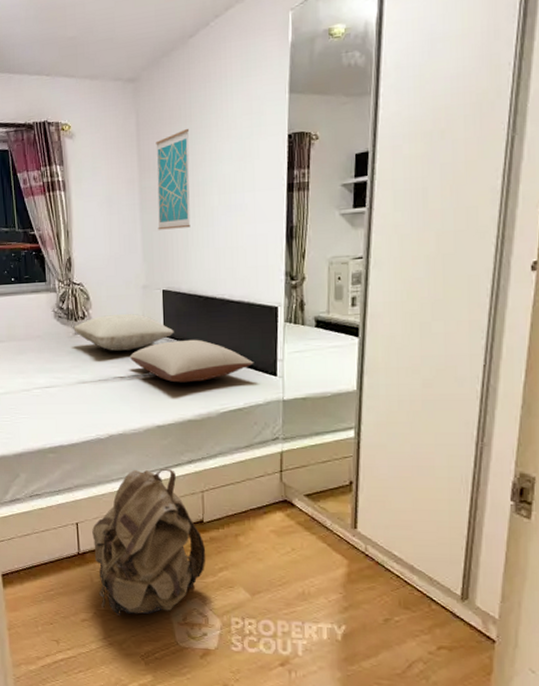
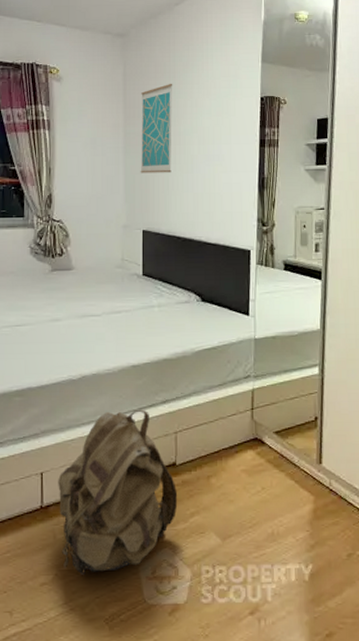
pillow: present [73,313,174,351] -> none [50,251,152,289]
pillow: present [129,339,254,383] -> none [107,279,228,322]

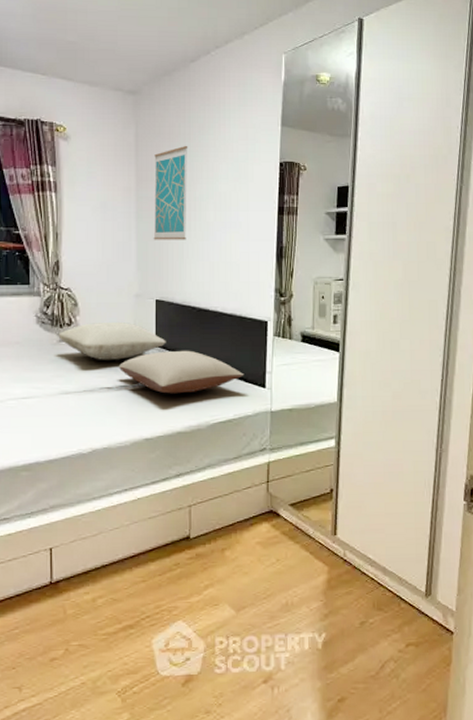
pillow: none [50,251,152,289] -> present [58,321,166,360]
backpack: present [58,409,178,575] -> none [68,483,192,649]
pillow: none [107,279,228,322] -> present [118,350,244,394]

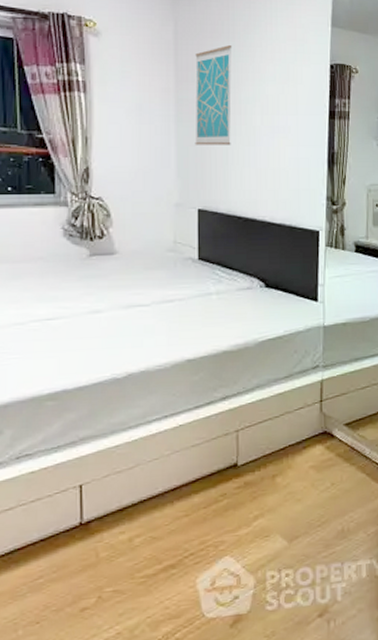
pillow: present [58,321,166,360] -> none [88,233,210,276]
pillow: present [118,350,244,394] -> none [156,263,295,311]

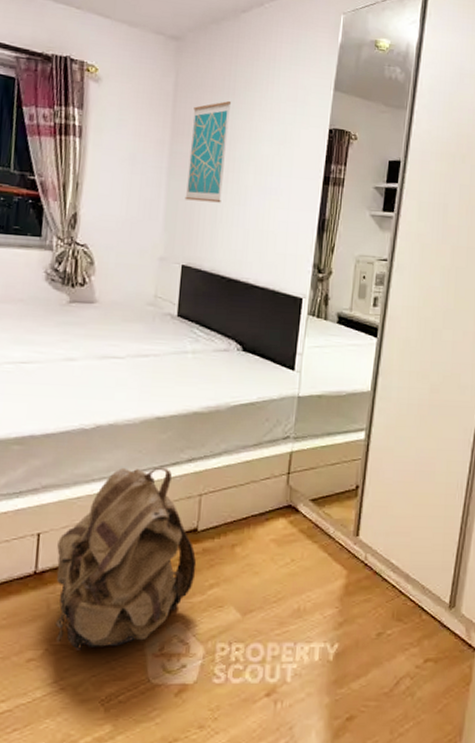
backpack: none [101,408,240,595] -> present [56,467,197,650]

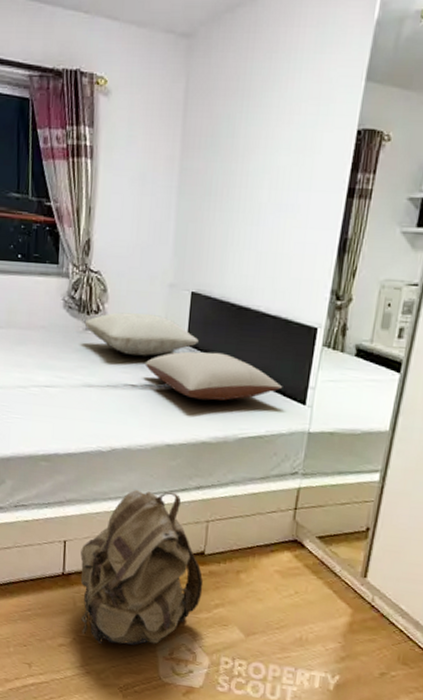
pillow: none [68,285,190,328] -> present [84,312,199,356]
pillow: none [133,322,273,370] -> present [144,351,283,401]
wall art: present [184,101,232,203] -> none [195,106,246,224]

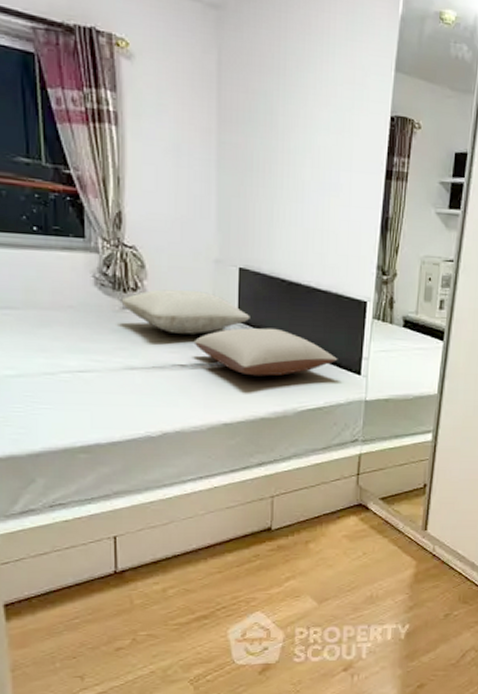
backpack: present [80,489,203,645] -> none [135,471,272,639]

